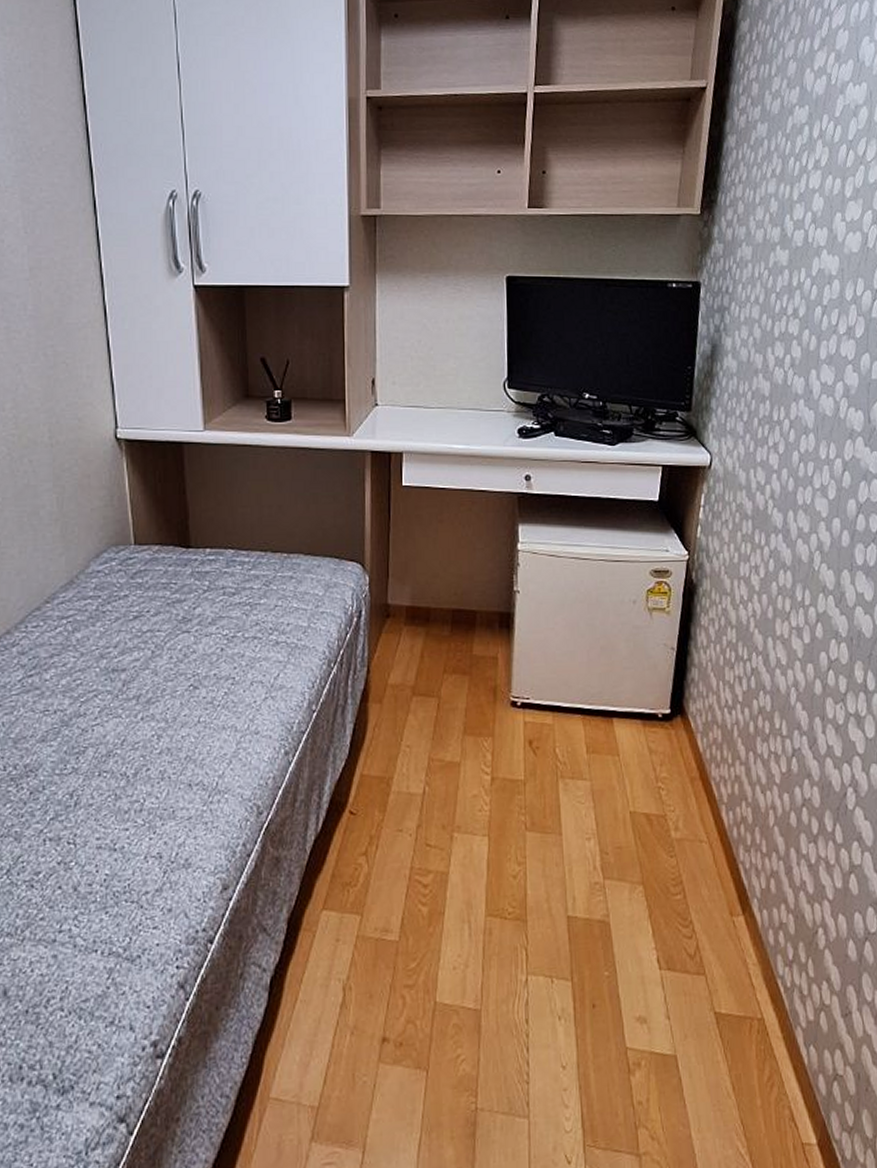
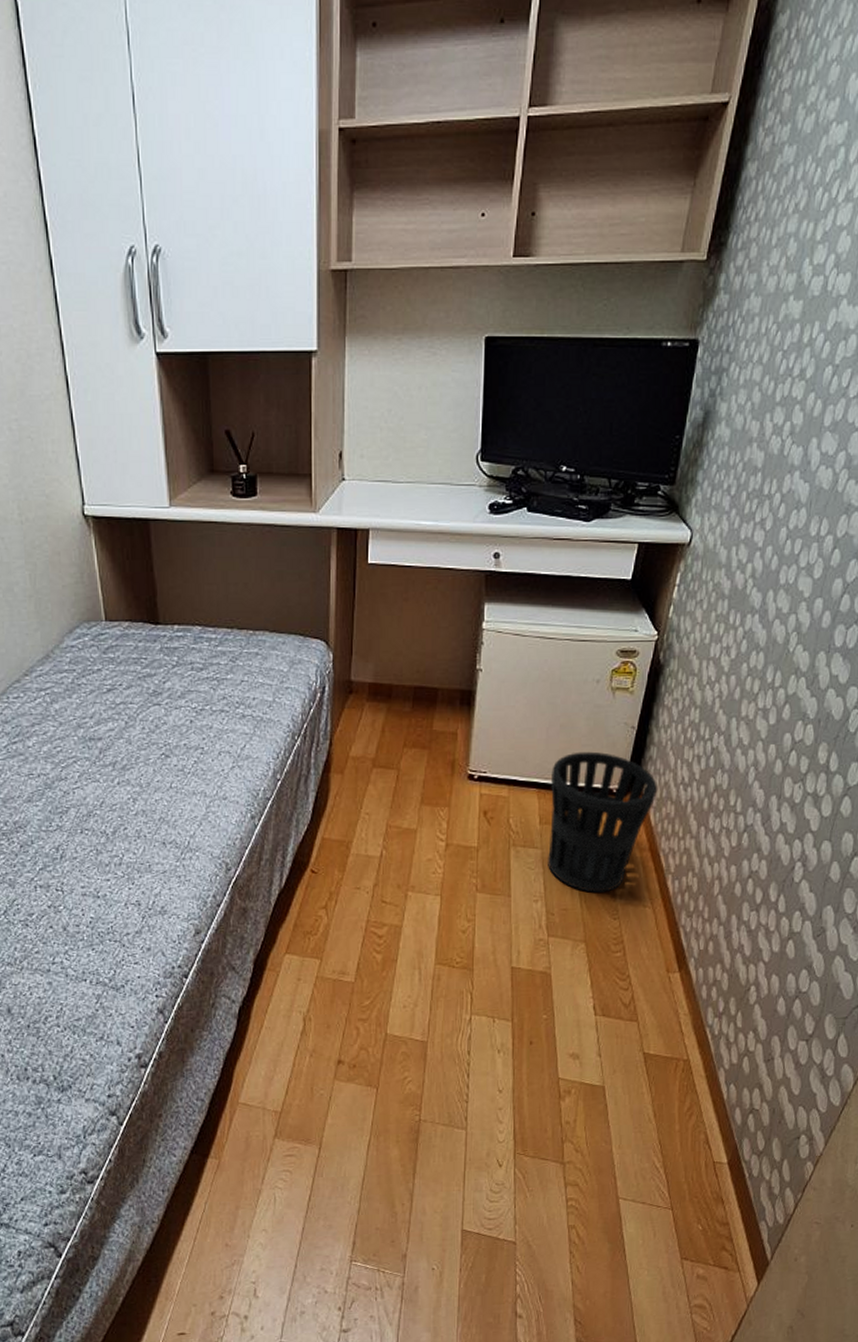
wastebasket: none [595,674,702,828] -> present [548,751,657,893]

